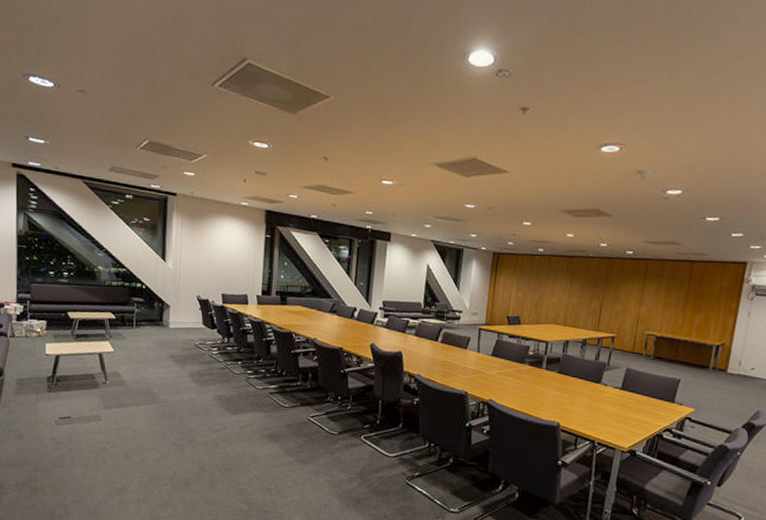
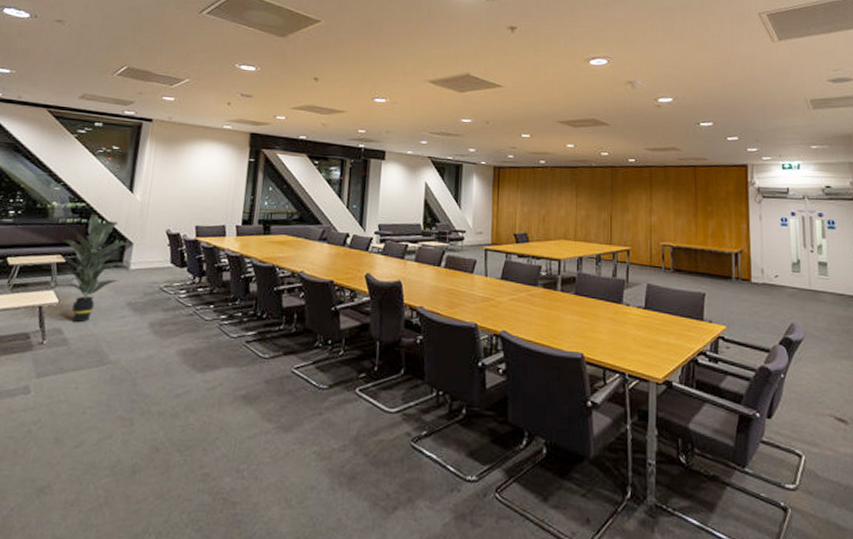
indoor plant: none [107,278,170,369] -> present [51,213,133,323]

